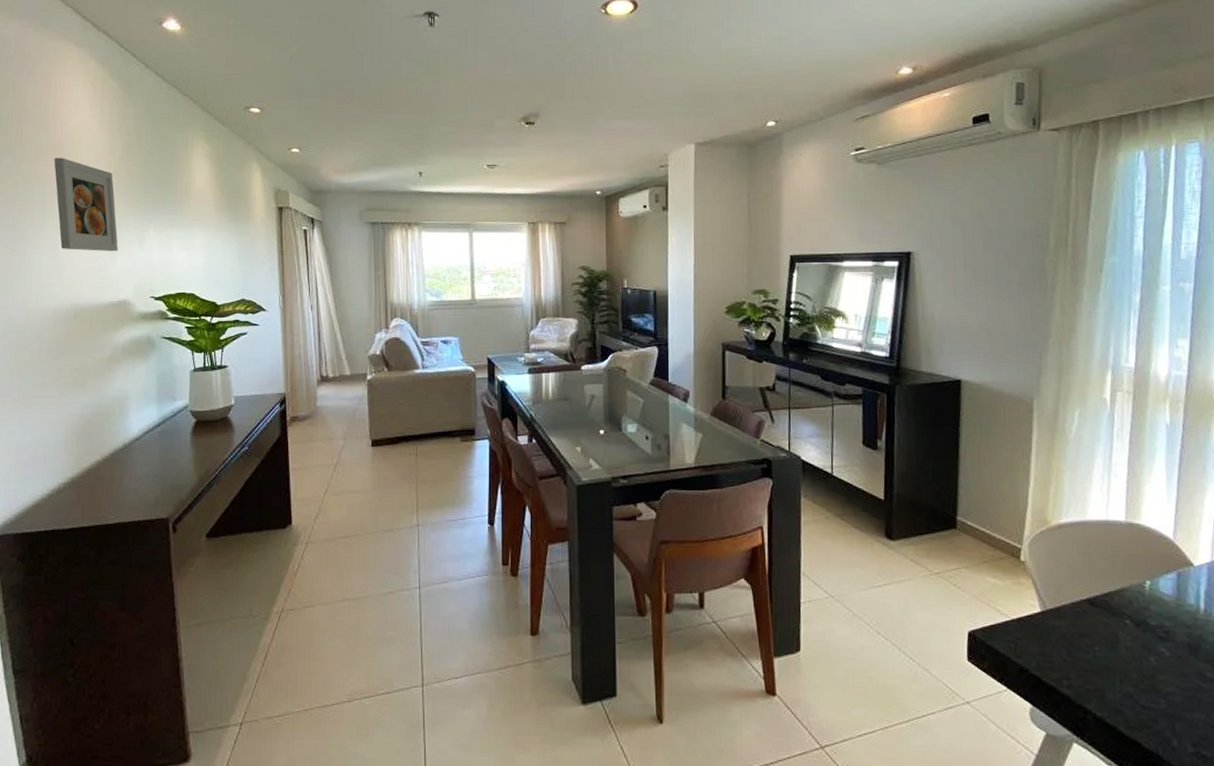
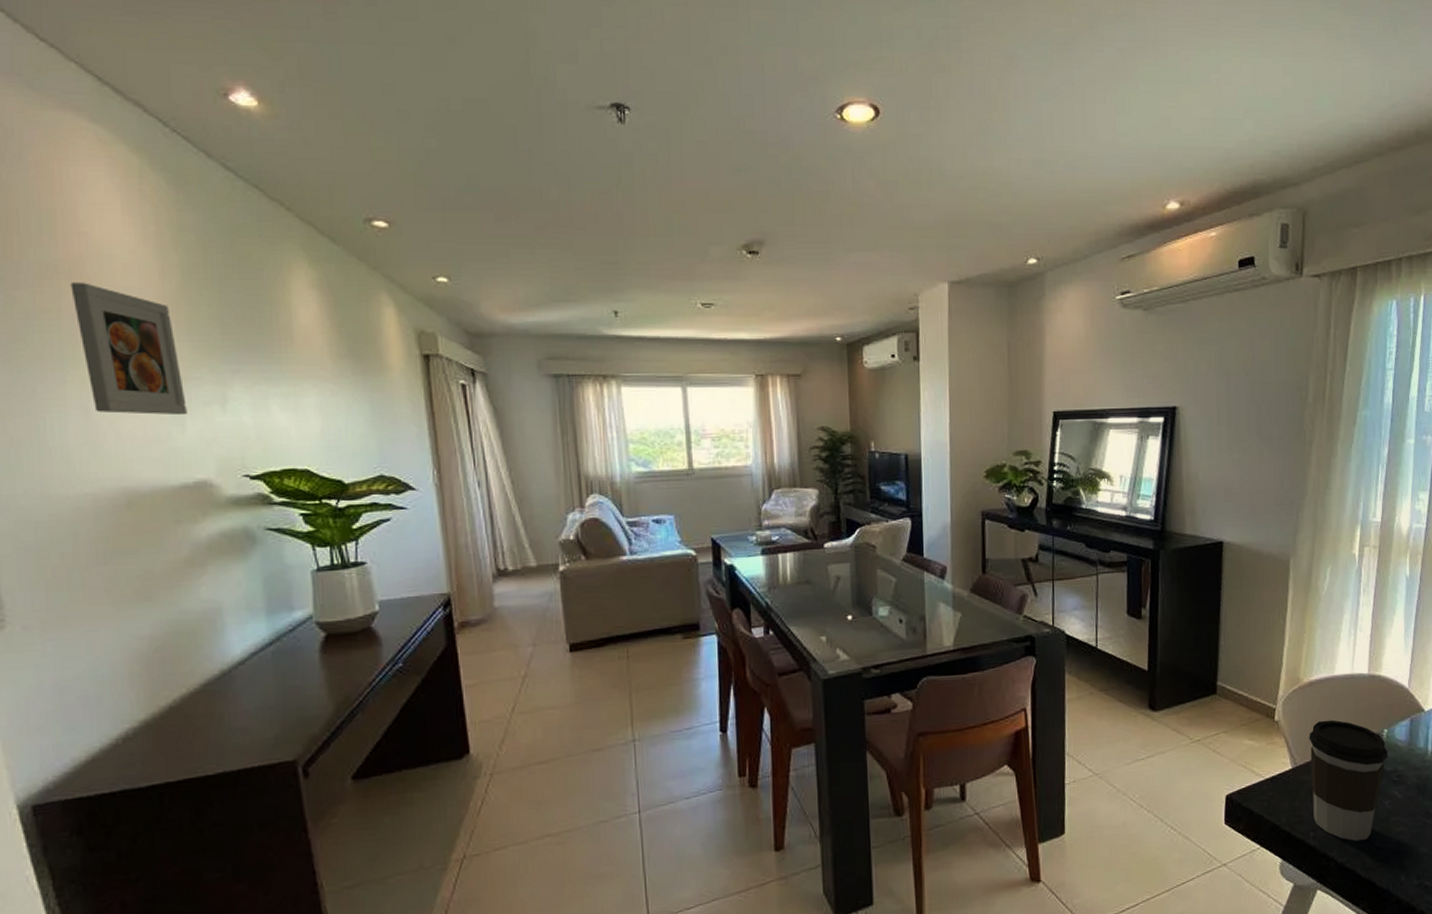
coffee cup: none [1059,565,1153,697] -> present [1309,719,1388,842]

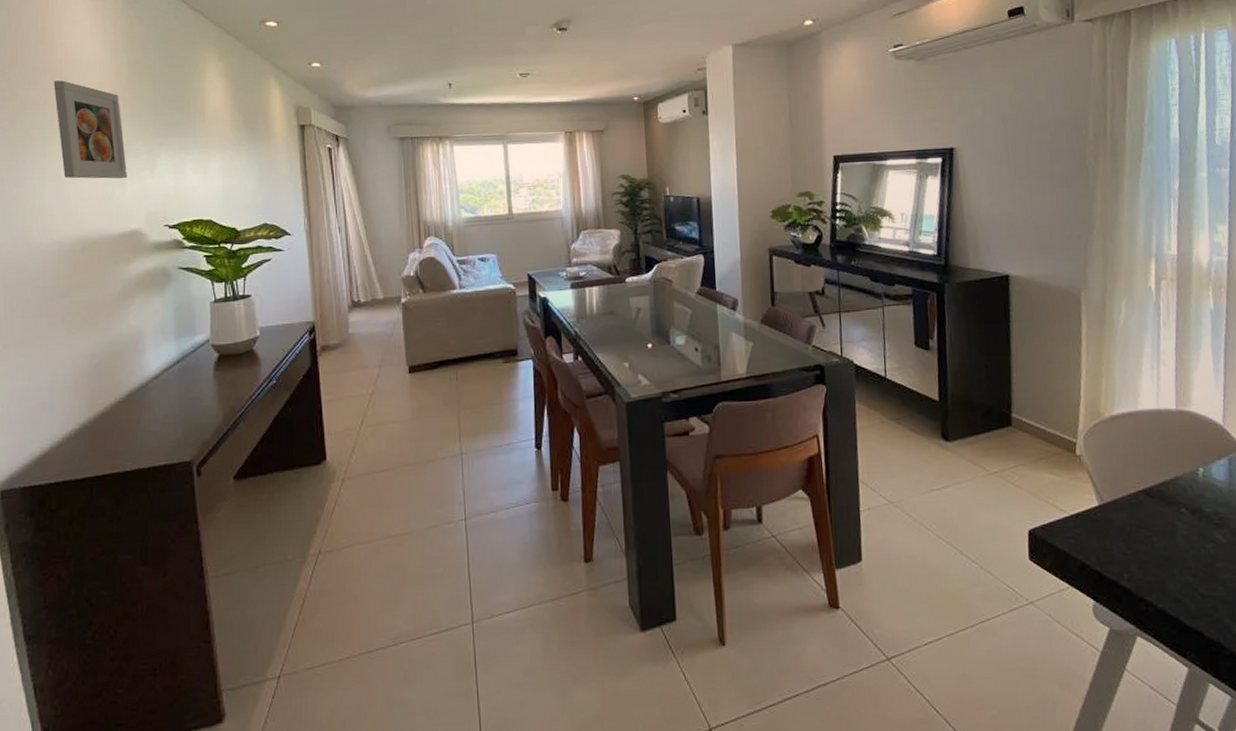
coffee cup: present [1309,719,1388,842] -> none [1115,456,1207,587]

